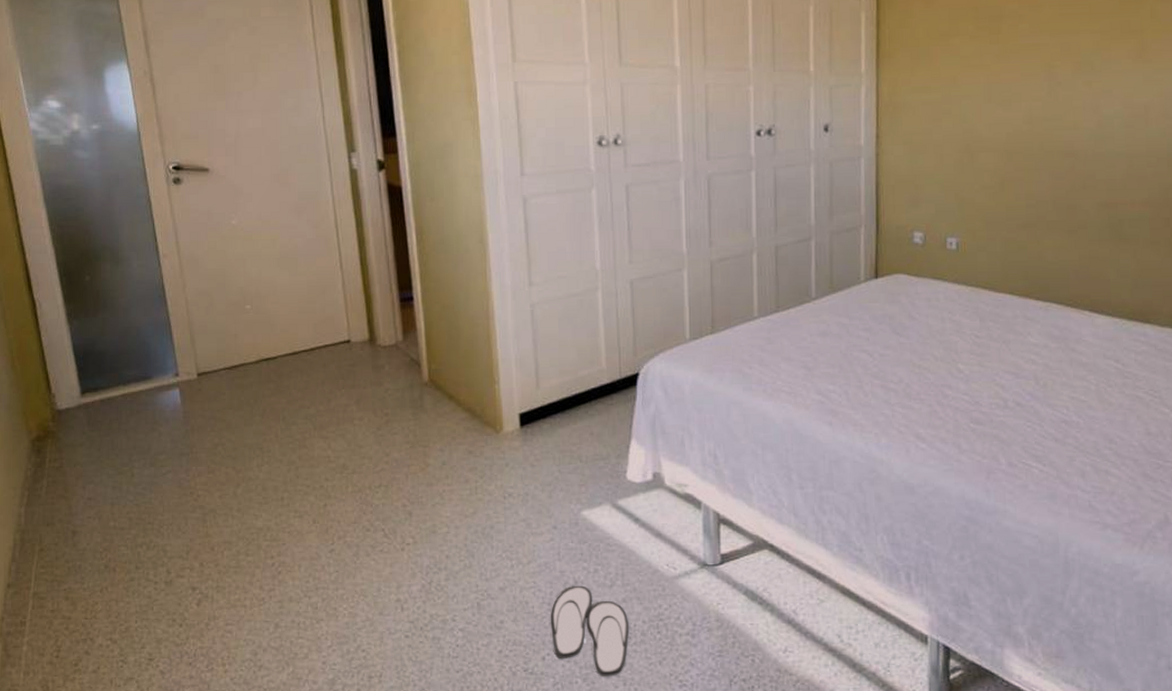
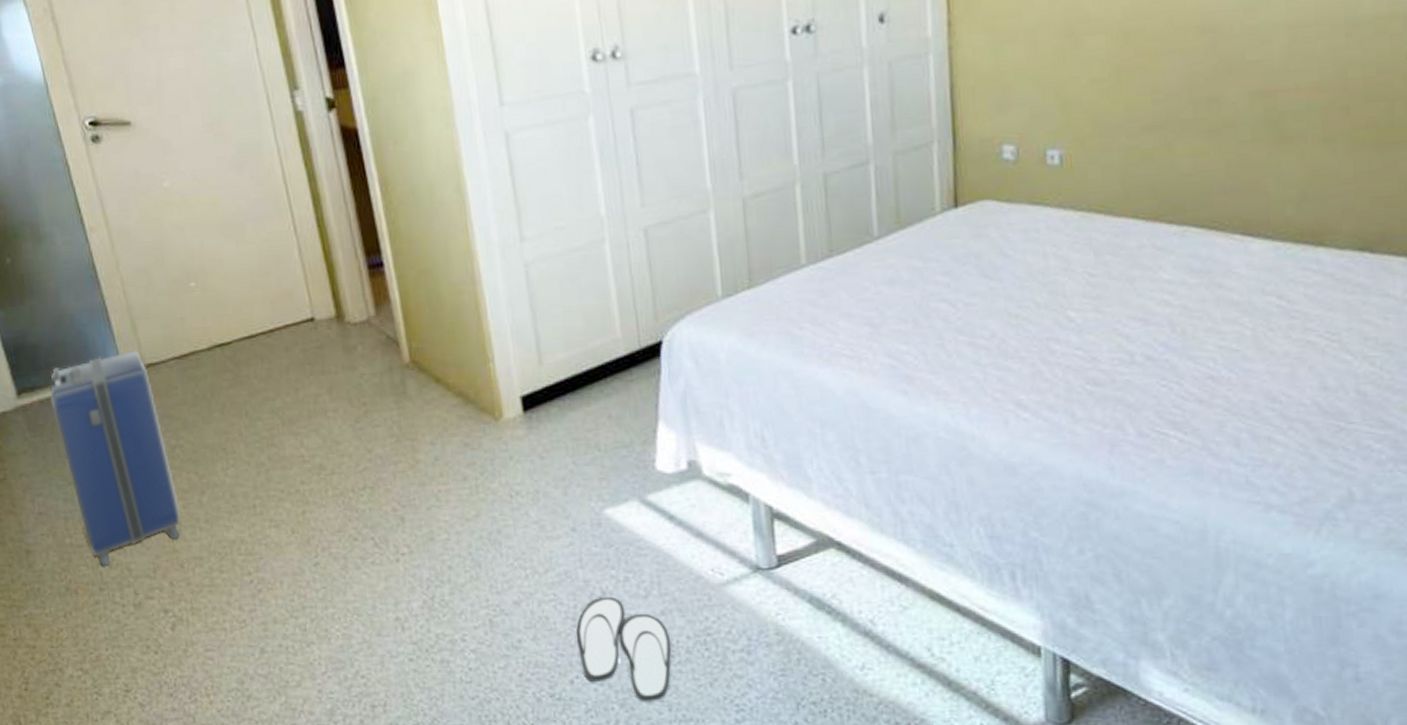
suitcase: none [111,360,216,548] -> present [49,351,181,567]

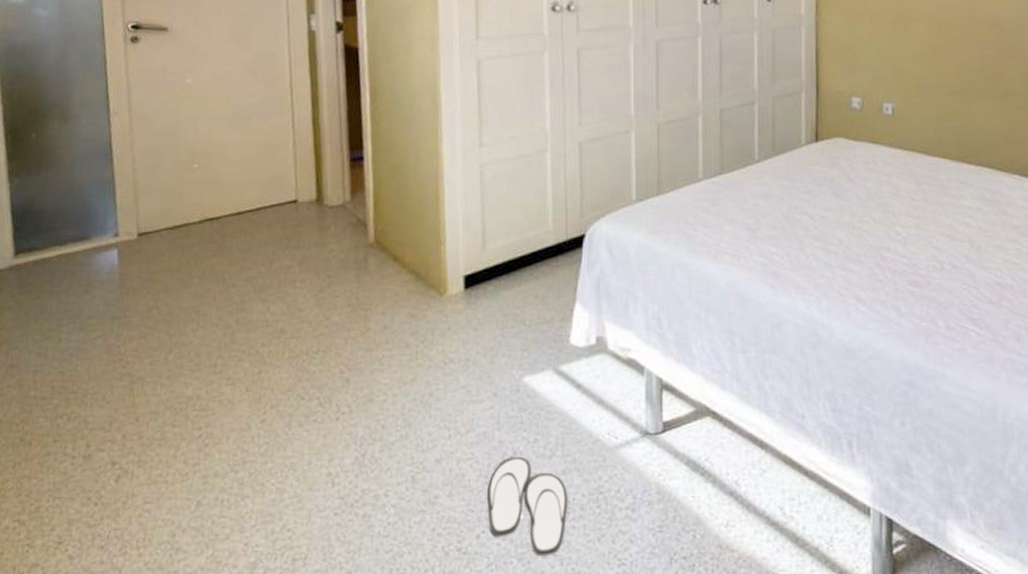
suitcase: present [49,351,181,567] -> none [44,220,146,419]

